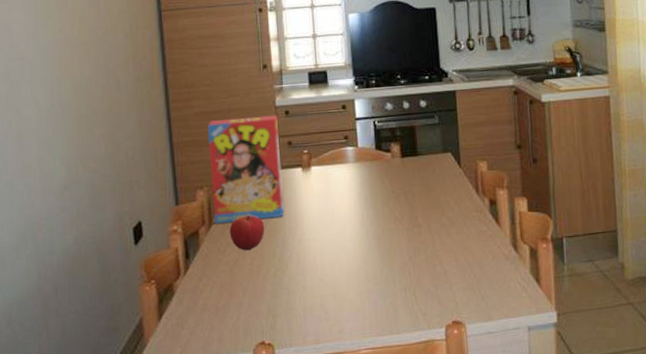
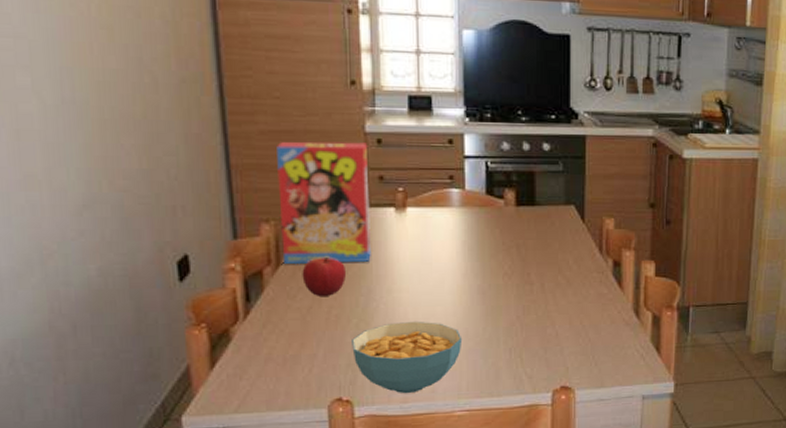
cereal bowl: none [271,266,364,336] -> present [352,321,463,394]

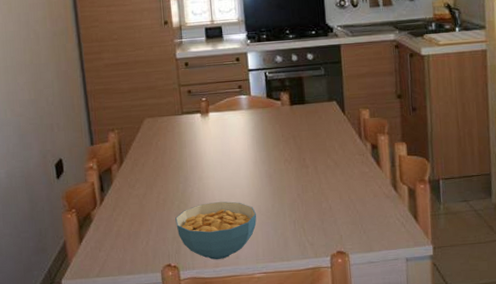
cereal box: present [277,141,372,265] -> none [117,66,186,162]
fruit: present [302,256,346,297] -> none [138,154,169,186]

